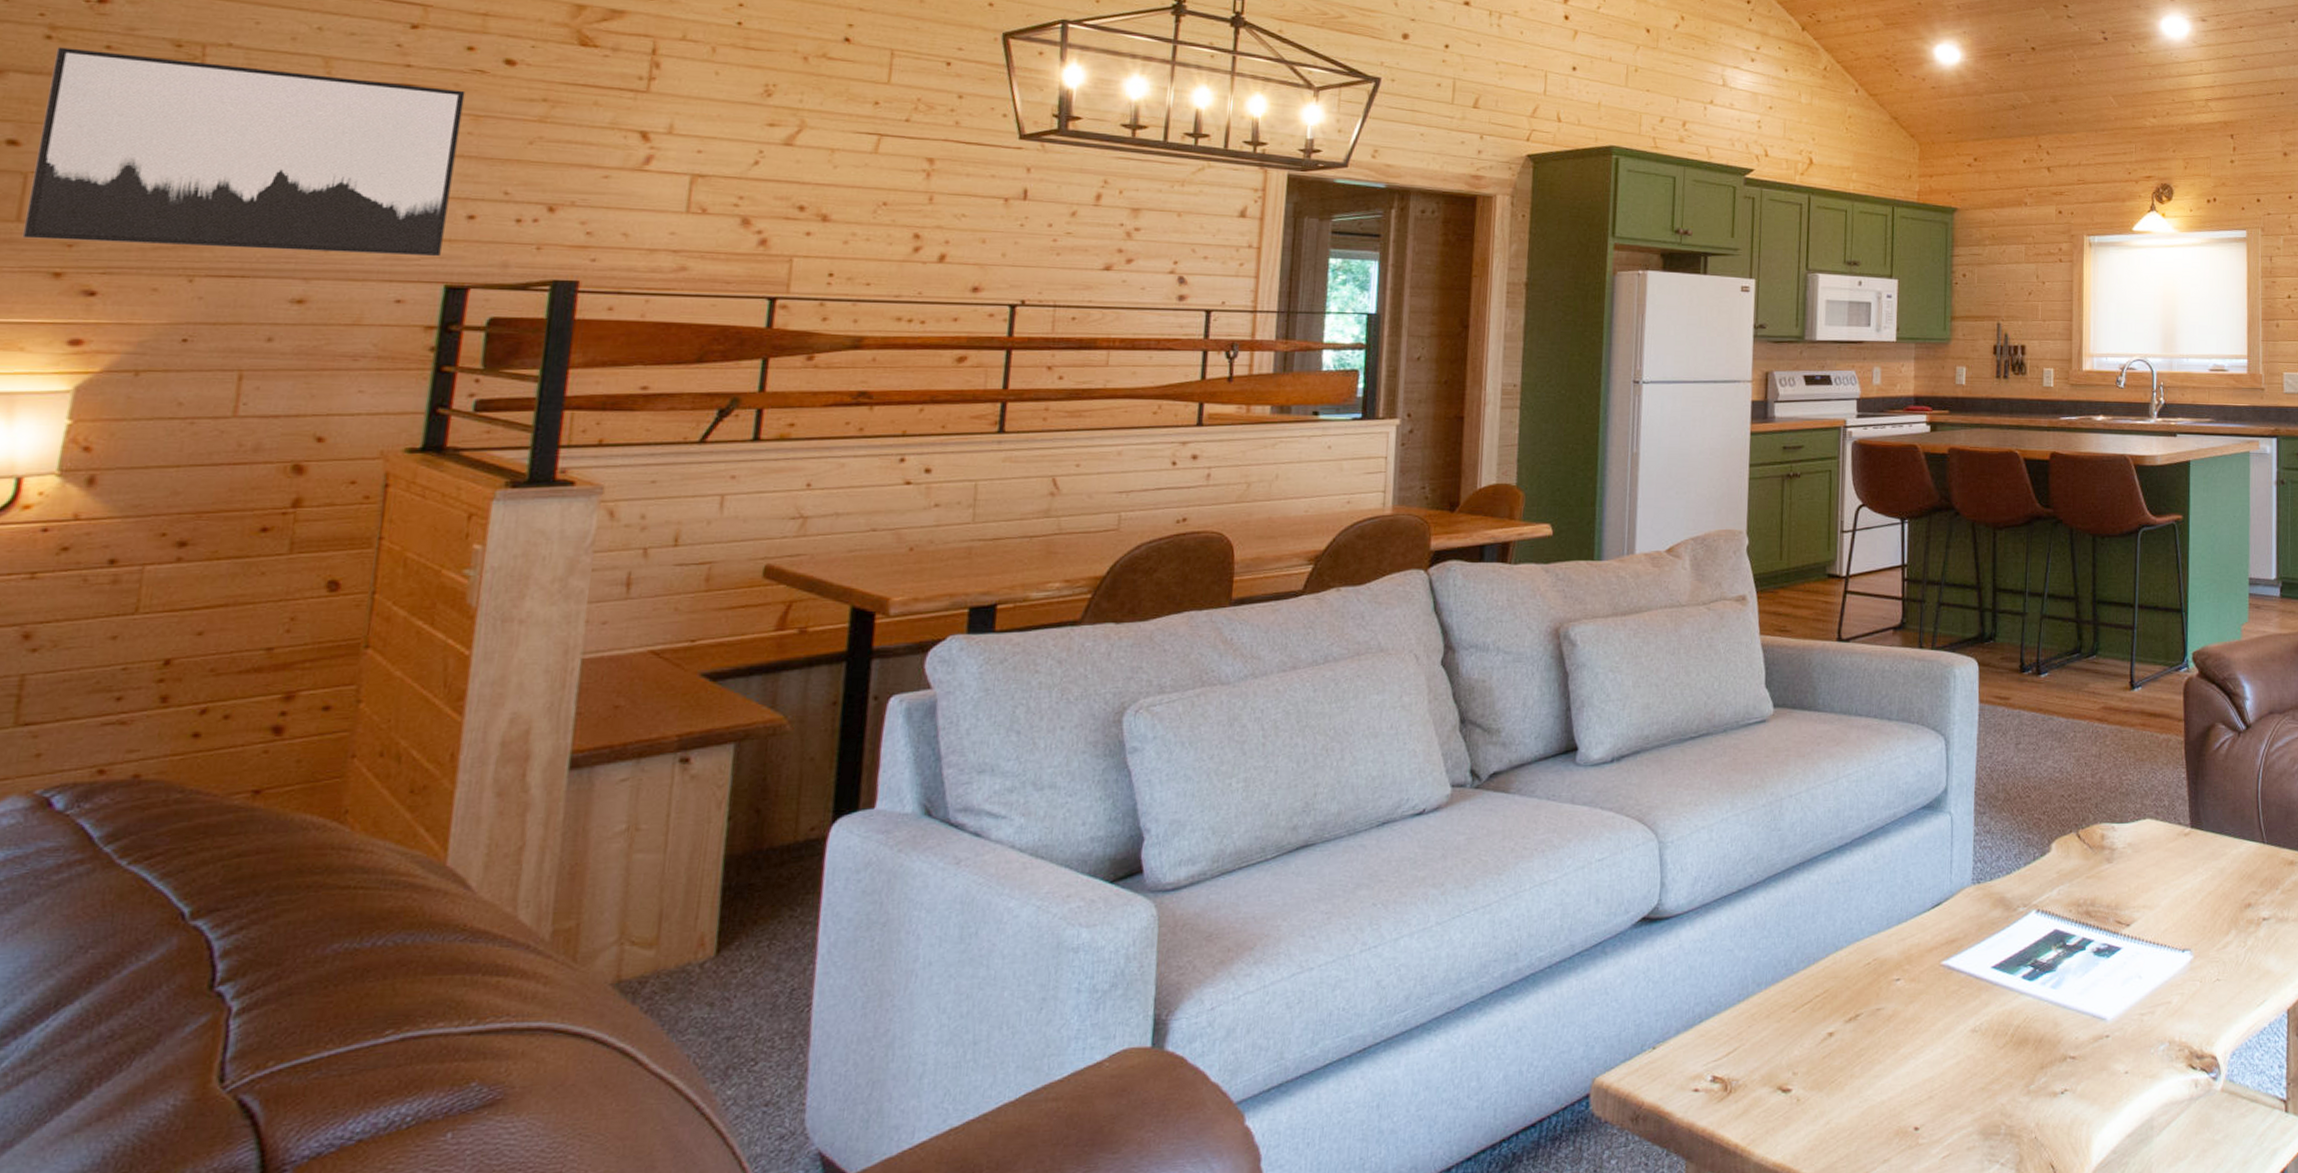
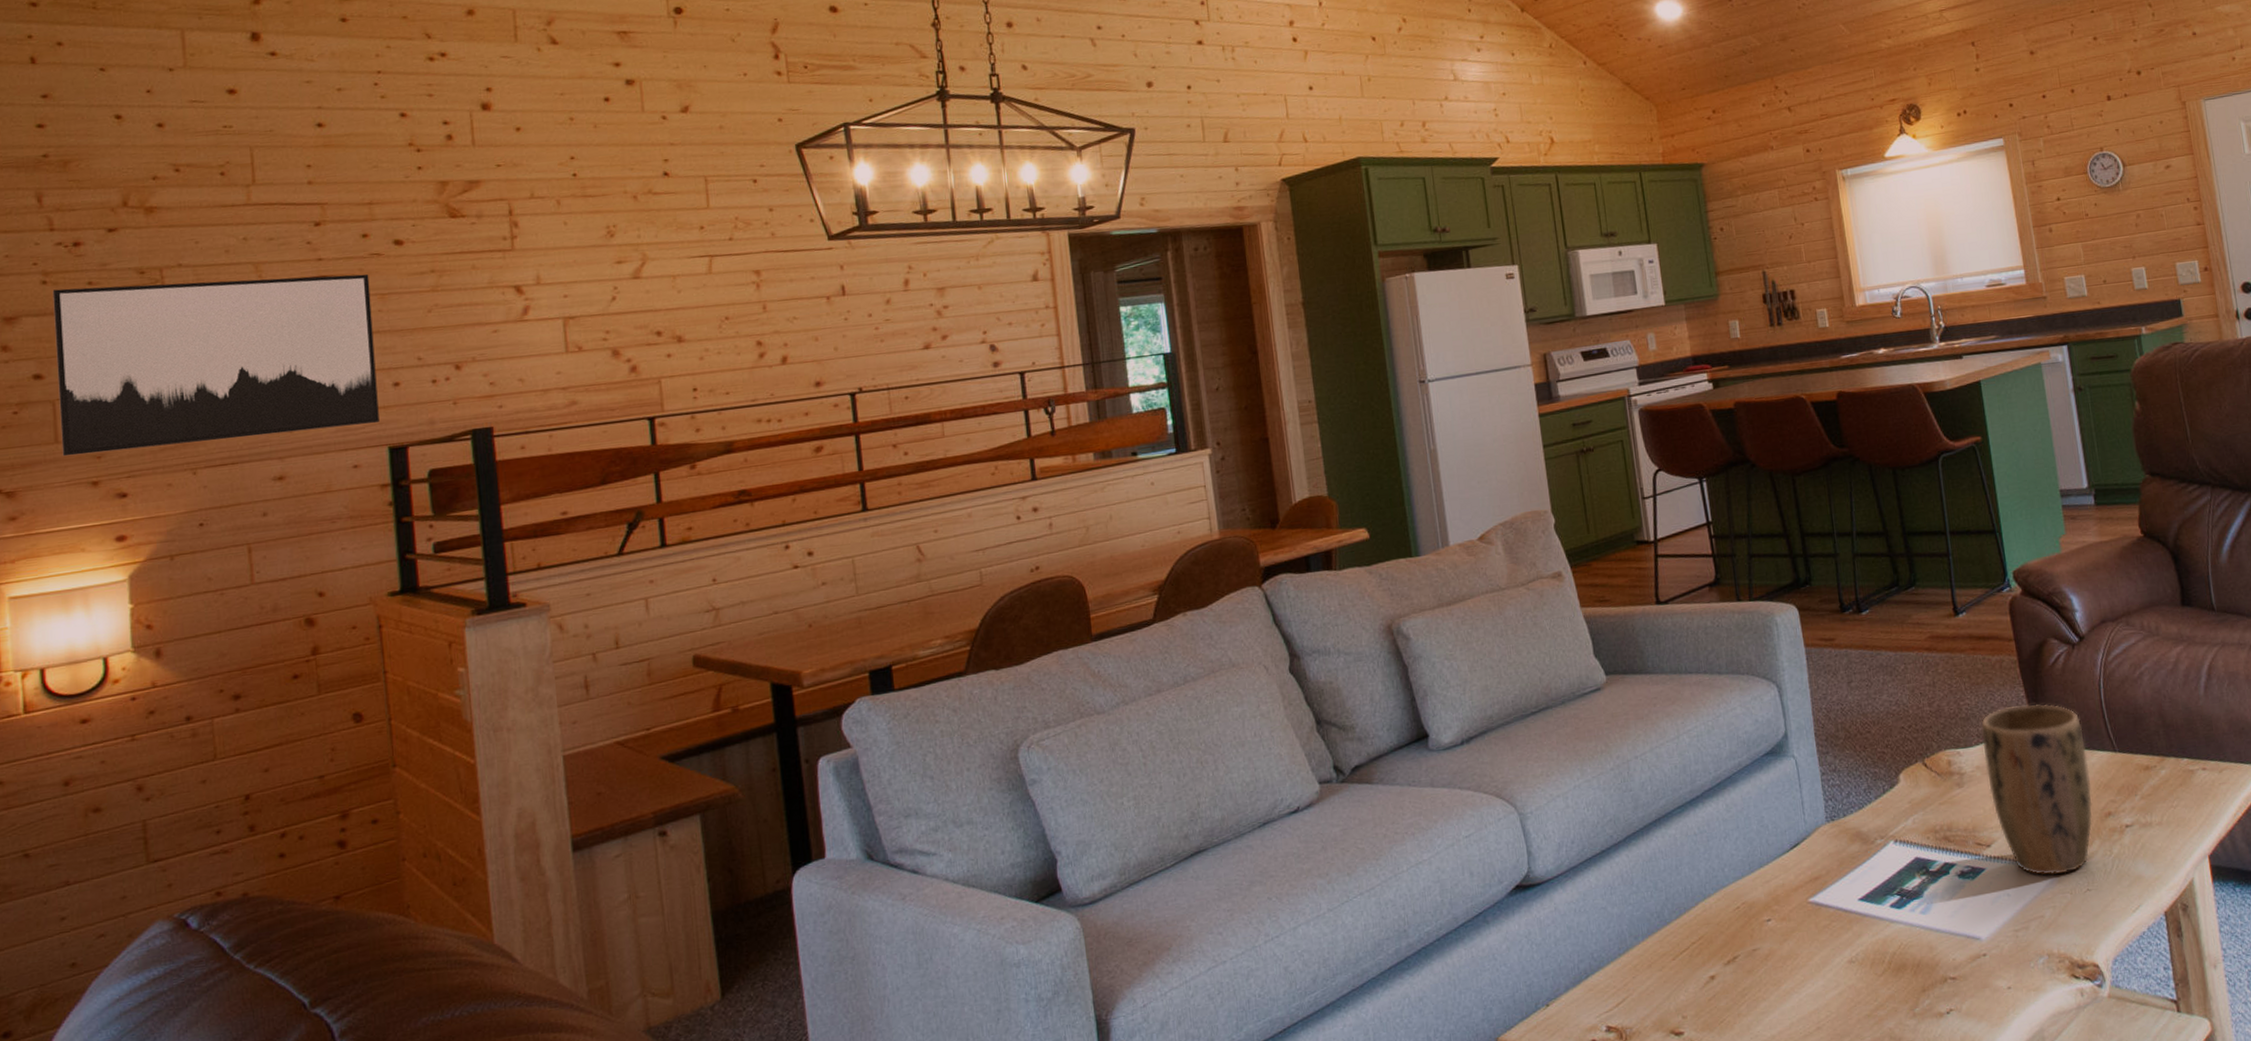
plant pot: none [2137,787,2236,961] -> present [1981,704,2093,876]

